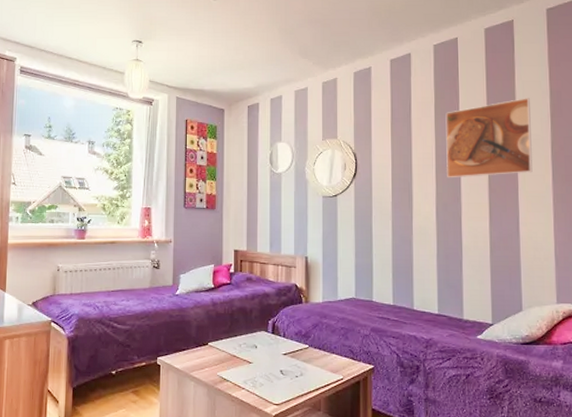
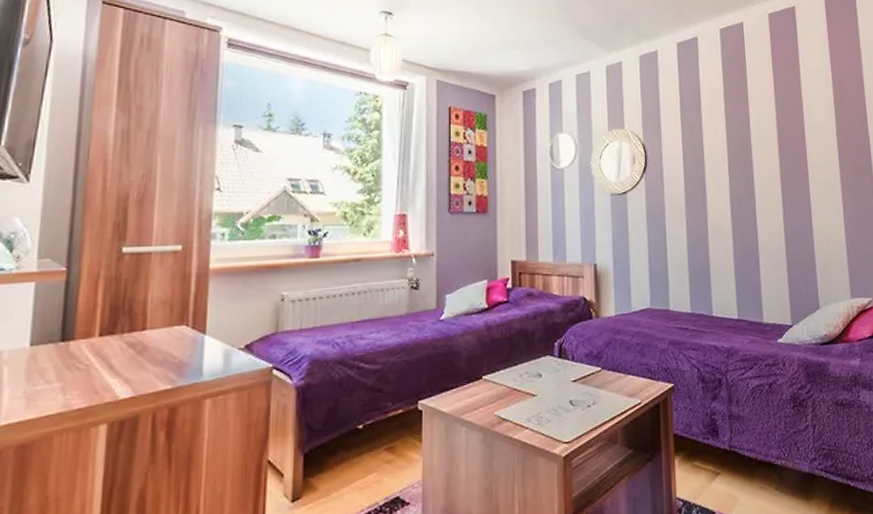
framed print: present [445,98,533,178] -> none [735,86,821,171]

